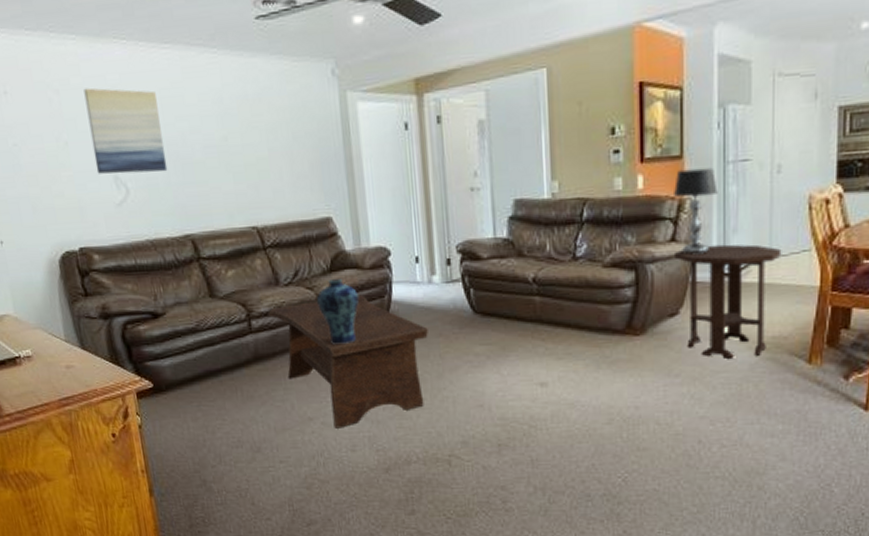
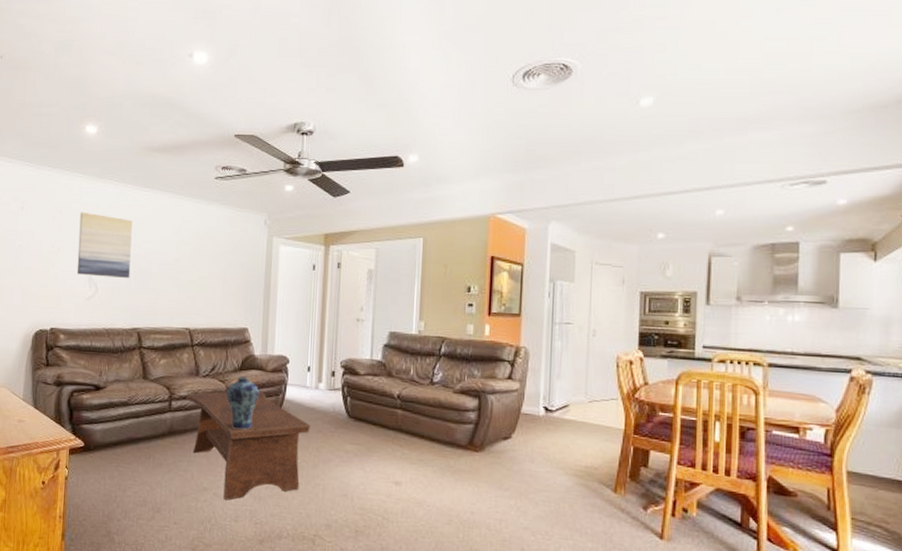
side table: present [673,244,782,359] -> none [509,385,595,481]
table lamp: present [674,167,718,255] -> none [513,324,547,392]

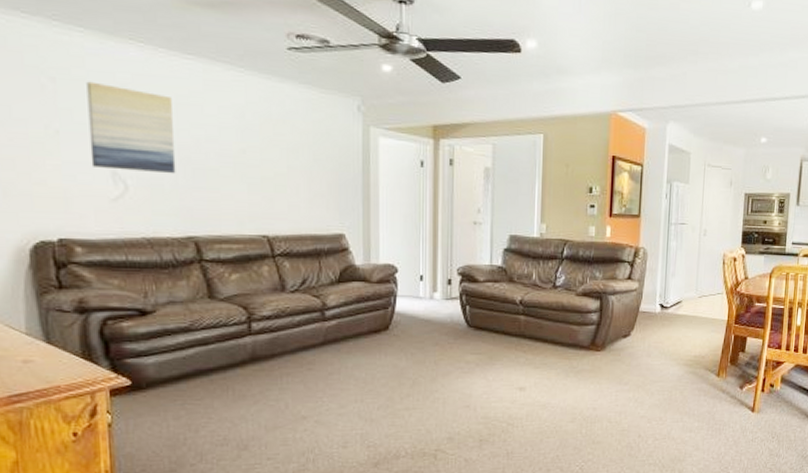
coffee table: present [186,391,310,500] -> none [270,305,426,427]
vase: present [226,375,259,430] -> none [323,289,363,349]

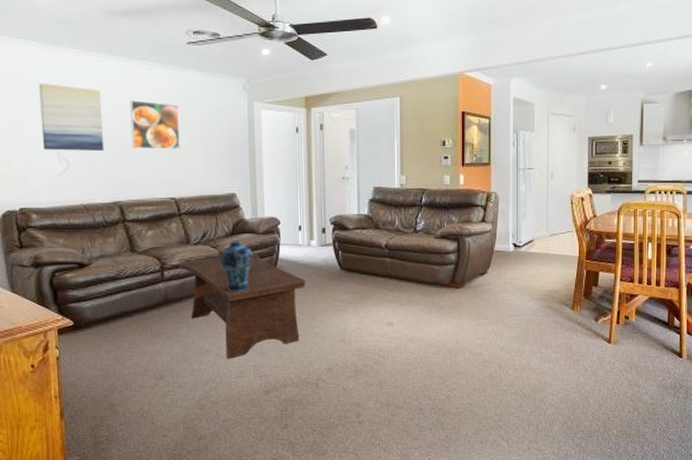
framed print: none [211,113,275,178] -> present [130,100,180,150]
coffee table: none [270,305,426,427] -> present [178,253,306,359]
vase: none [323,289,363,349] -> present [220,240,253,291]

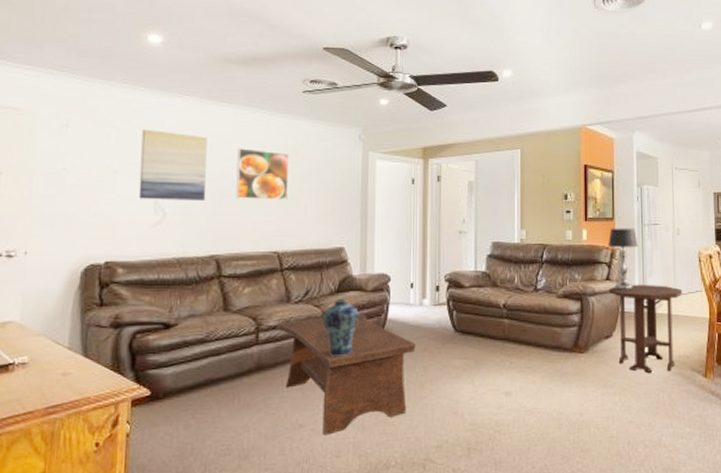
side table: none [483,225,554,306] -> present [608,284,683,373]
table lamp: none [484,172,513,232] -> present [608,228,638,291]

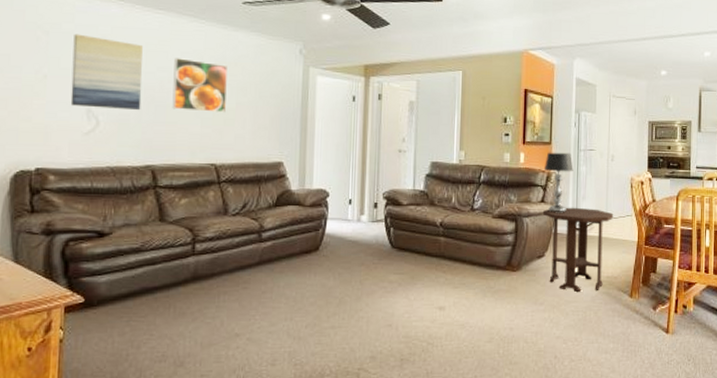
coffee table: present [276,313,416,435] -> none [213,227,353,344]
vase: present [322,298,359,356] -> none [260,212,297,268]

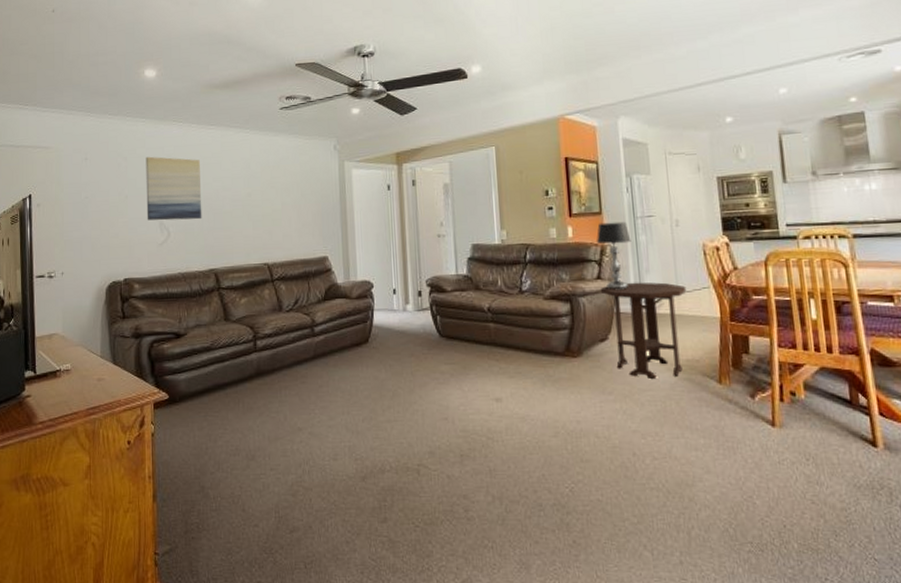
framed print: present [172,58,227,113] -> none [226,167,273,215]

